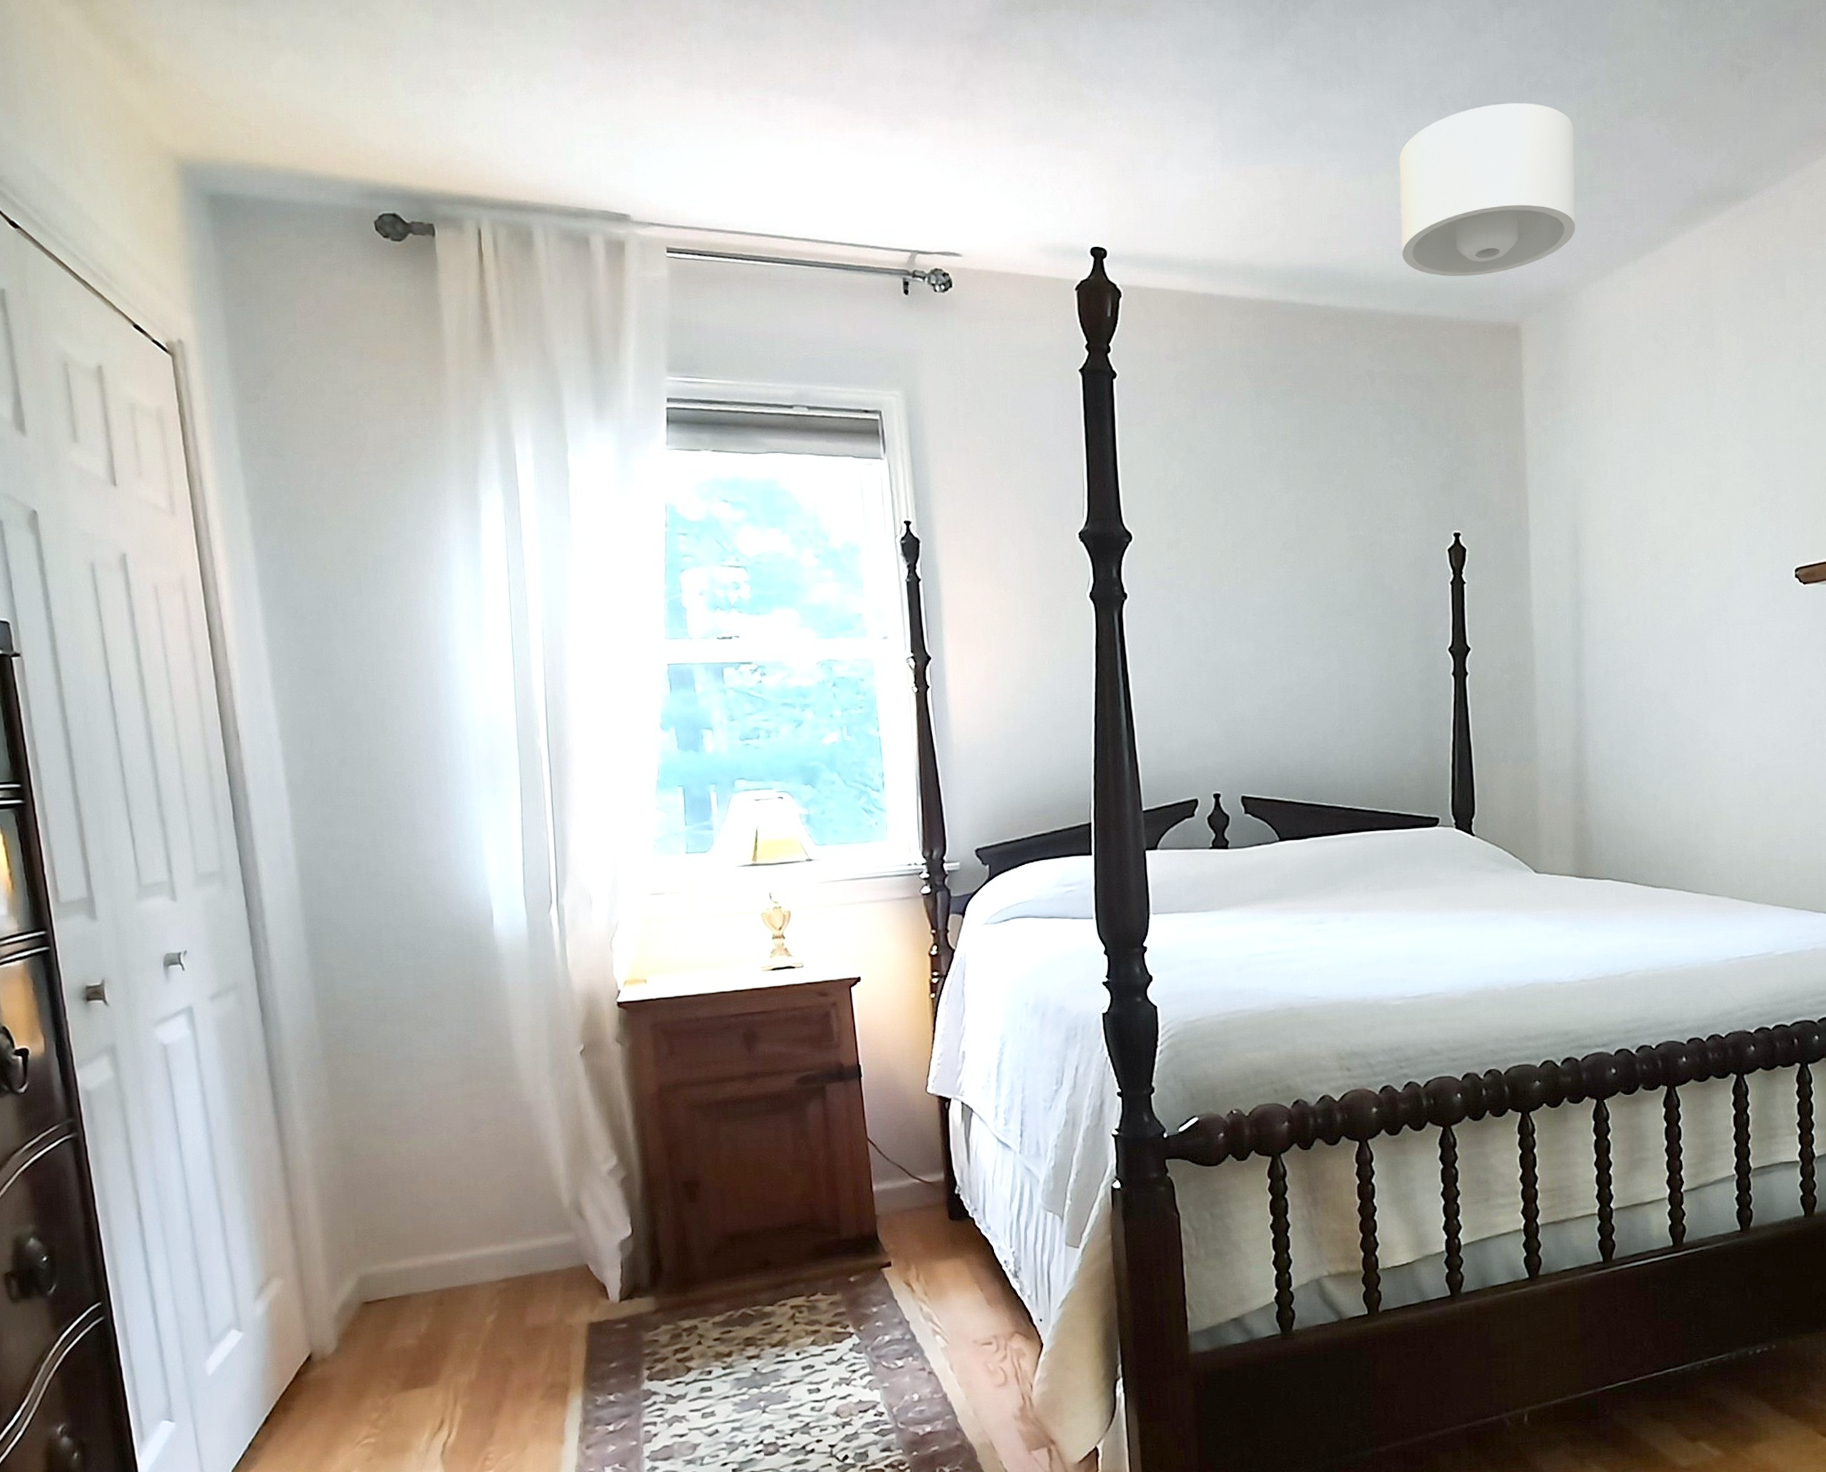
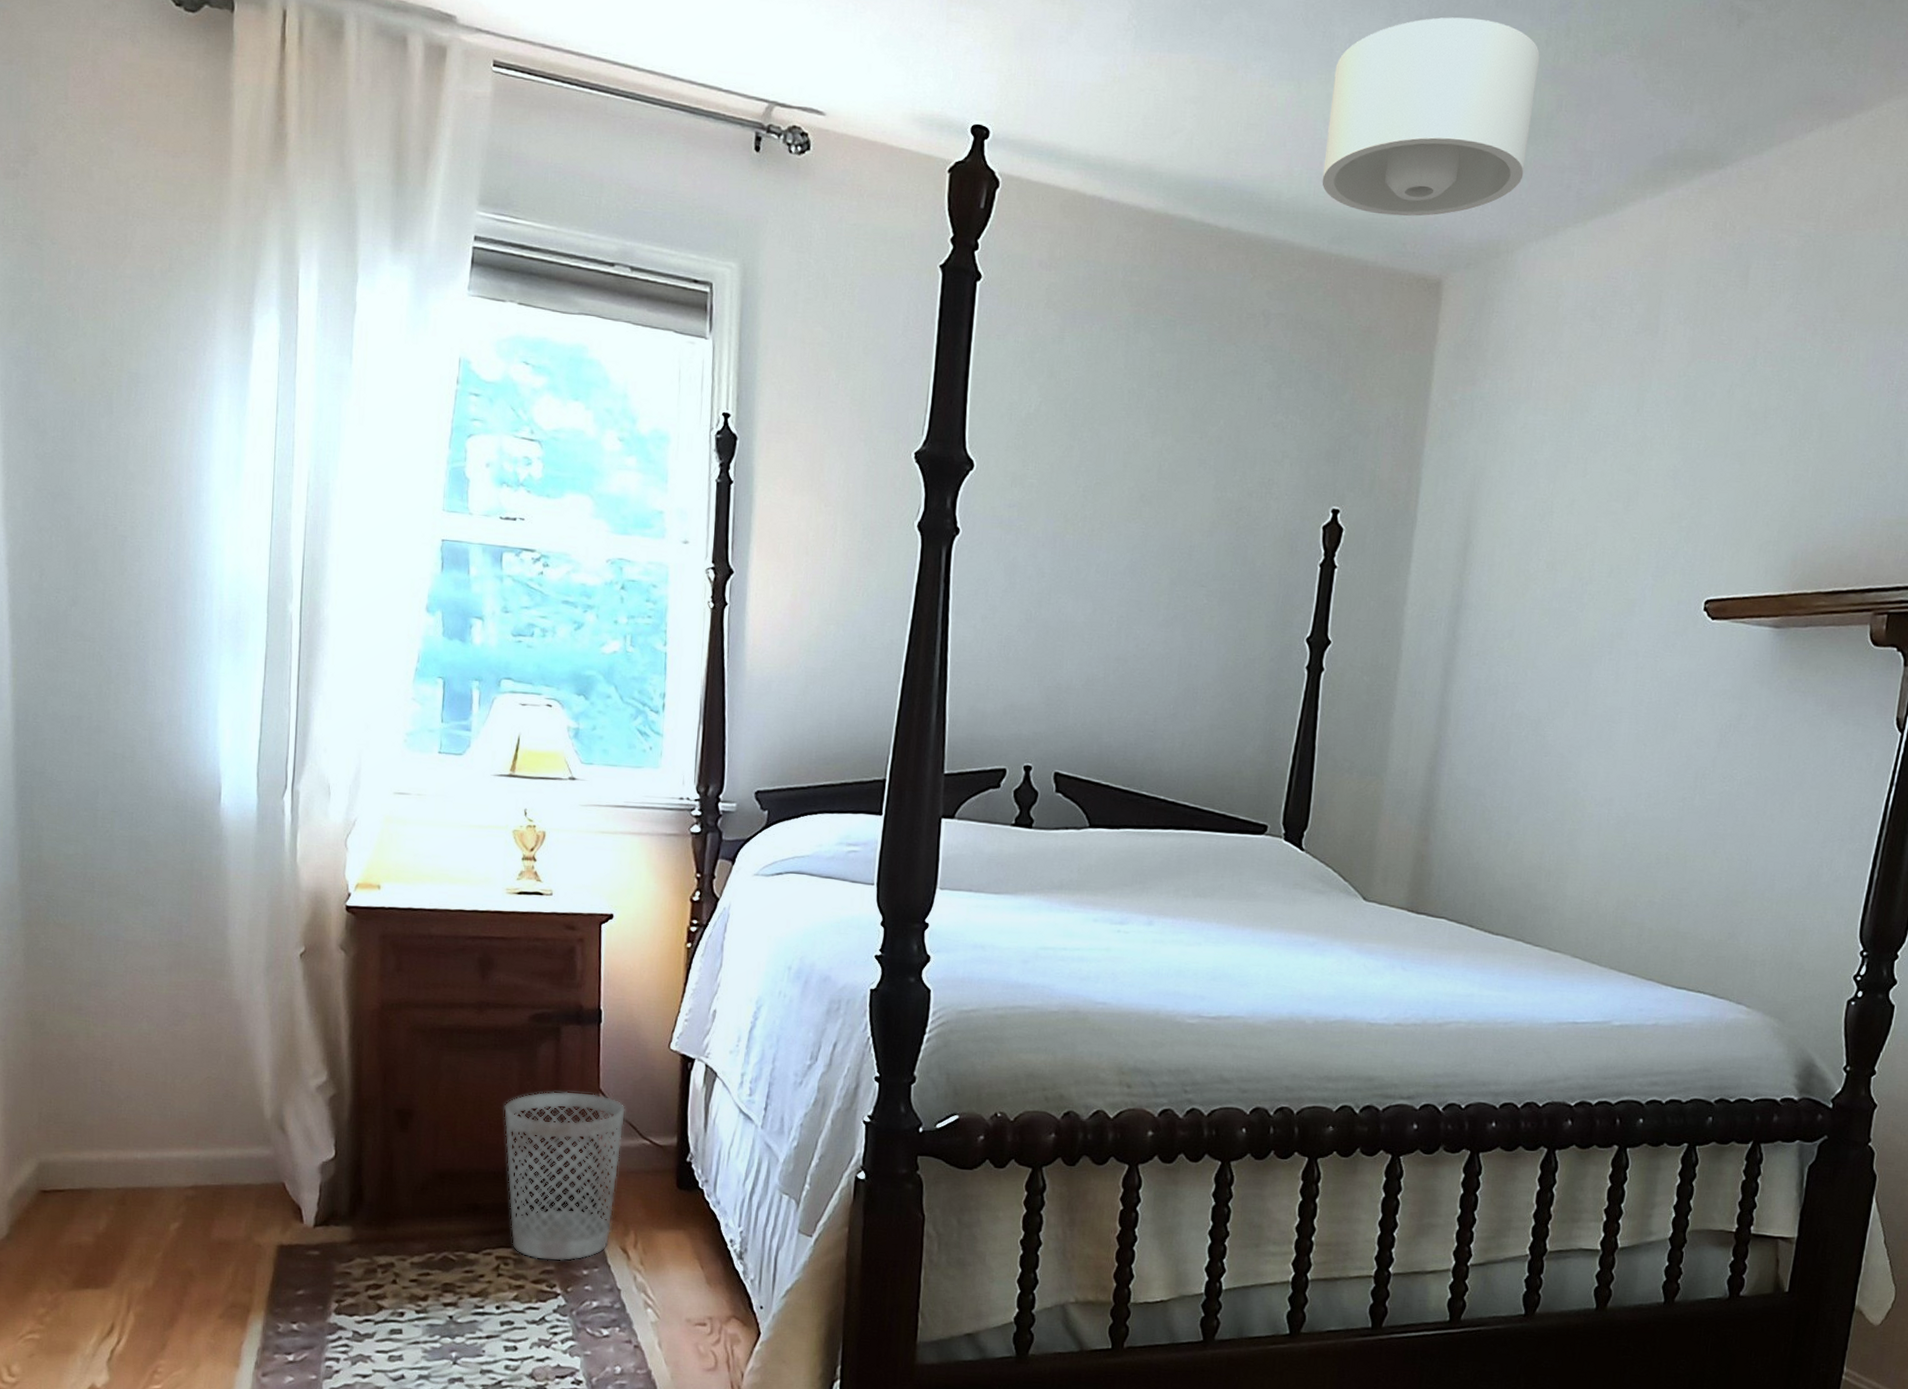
wastebasket: none [781,1142,895,1304] -> present [503,1091,626,1262]

